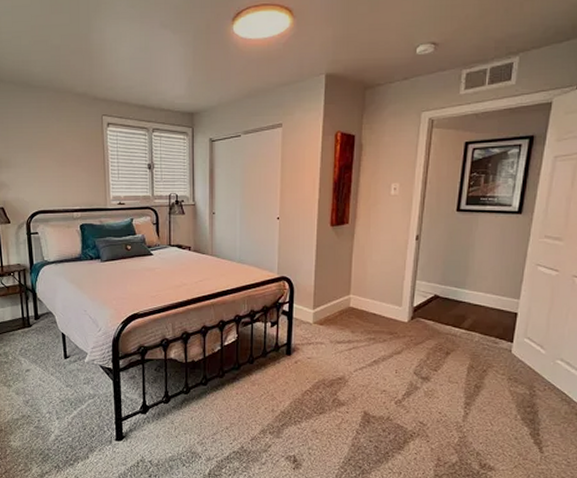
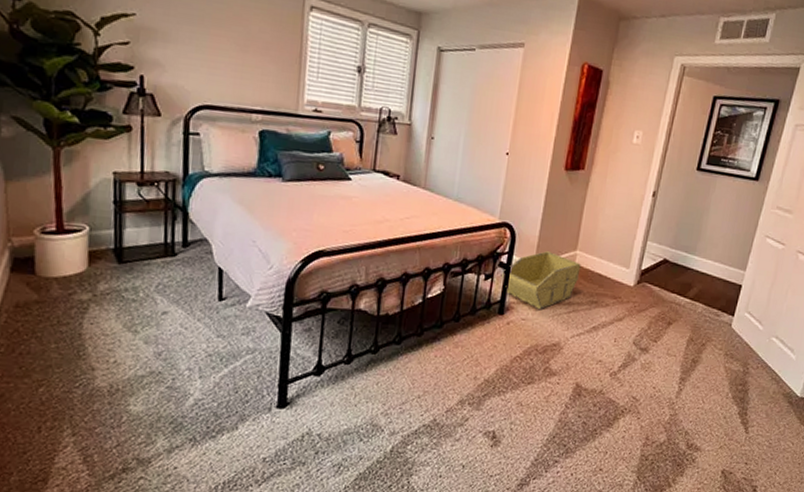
storage bin: none [286,298,356,348] -> present [502,251,581,309]

